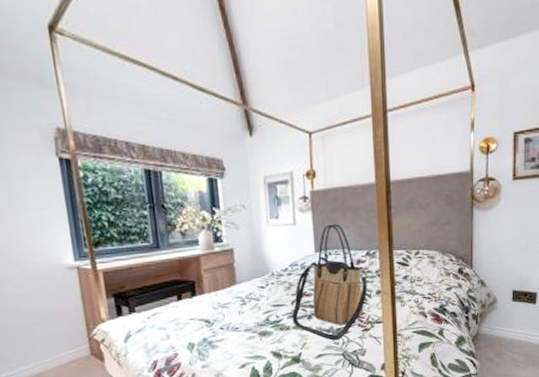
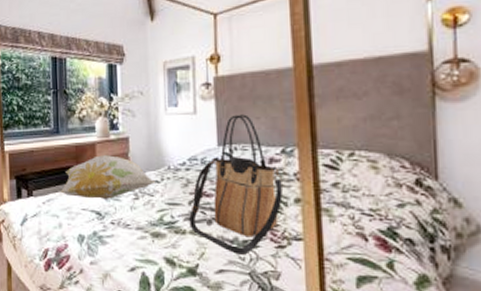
decorative pillow: none [165,266,261,309] -> present [60,155,156,199]

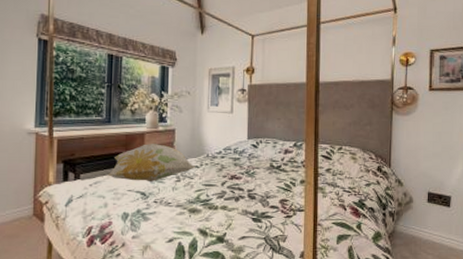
tote bag: present [189,114,283,255] -> none [221,115,294,224]

